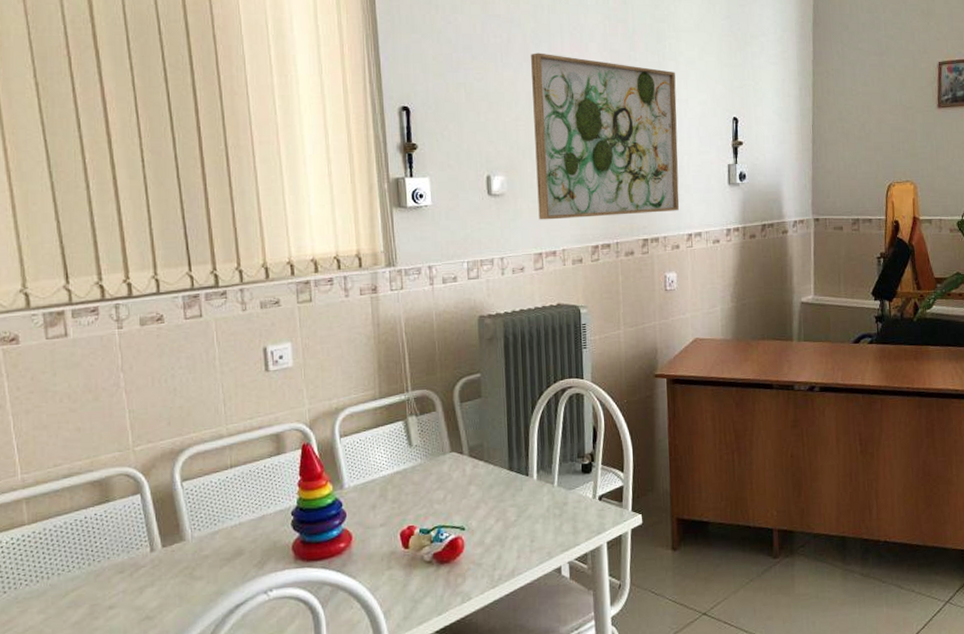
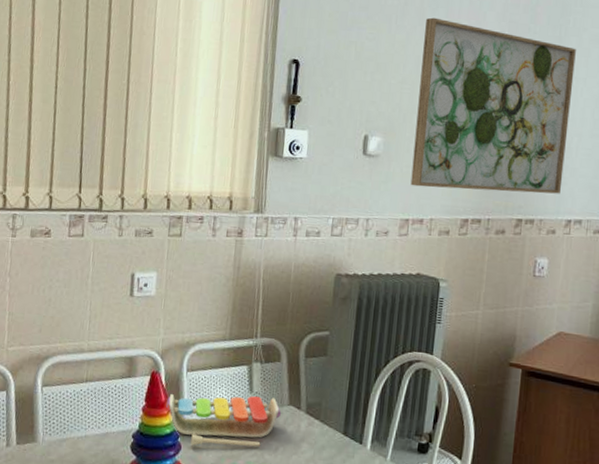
toy xylophone: none [323,447,444,511] -> present [166,394,281,447]

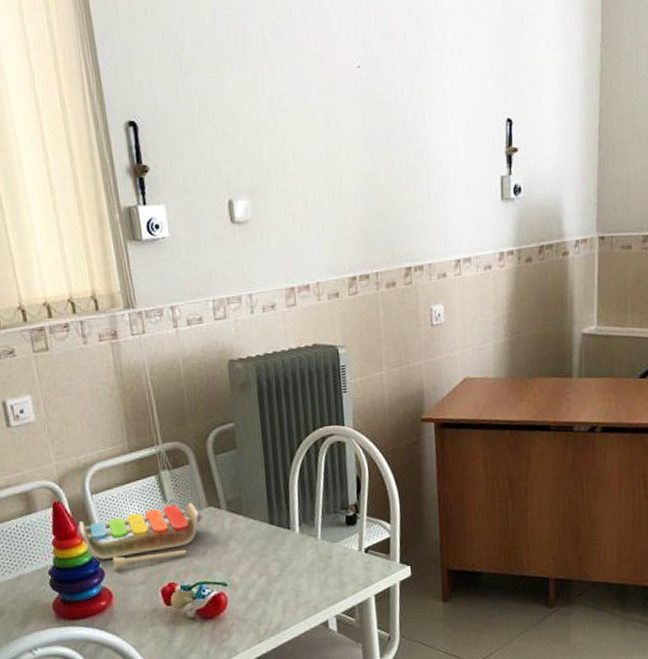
wall art: present [410,17,576,194] -> none [271,48,446,250]

